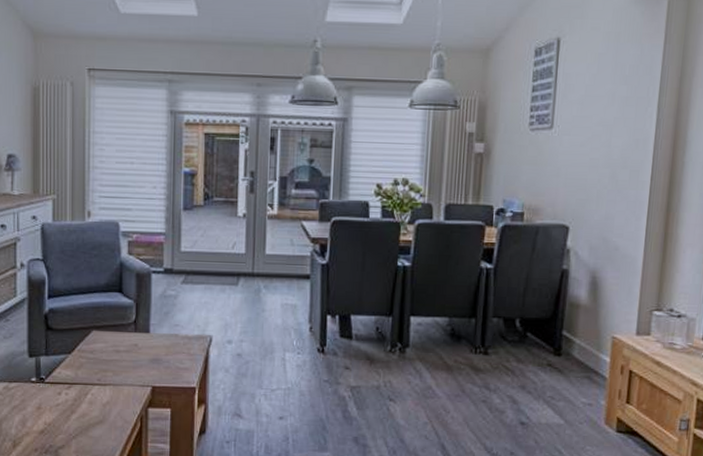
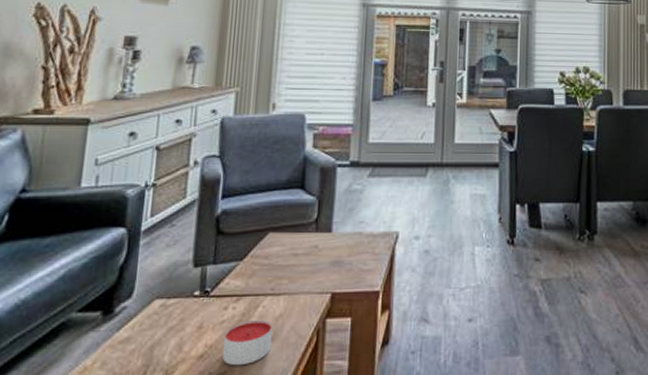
candle: none [60,404,101,442] -> present [223,319,273,366]

